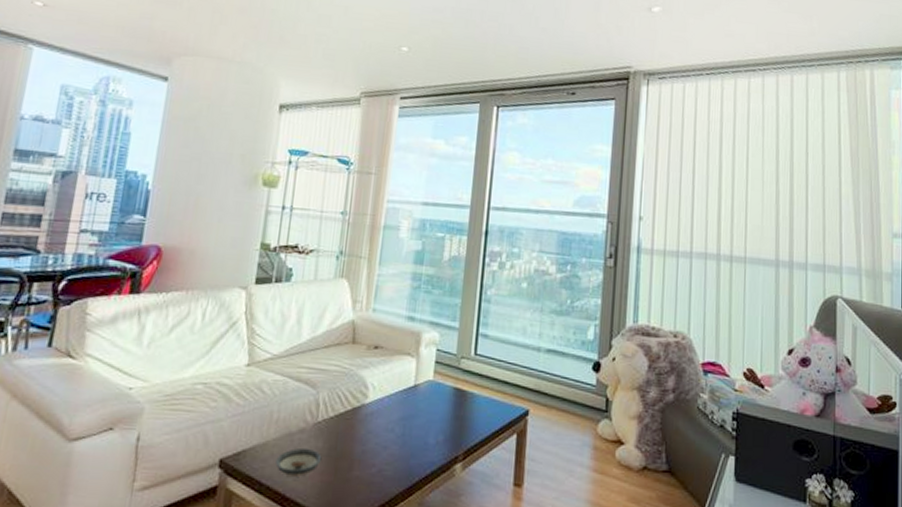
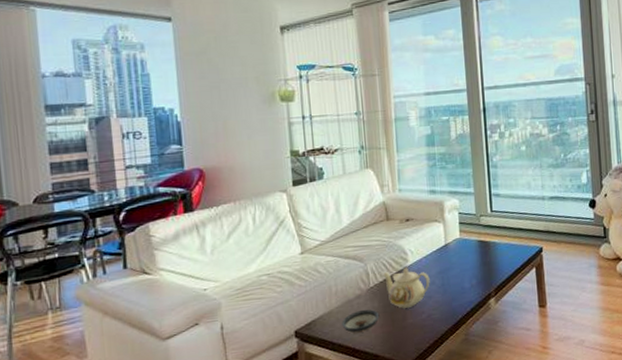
teapot: none [335,405,389,456] -> present [383,267,430,309]

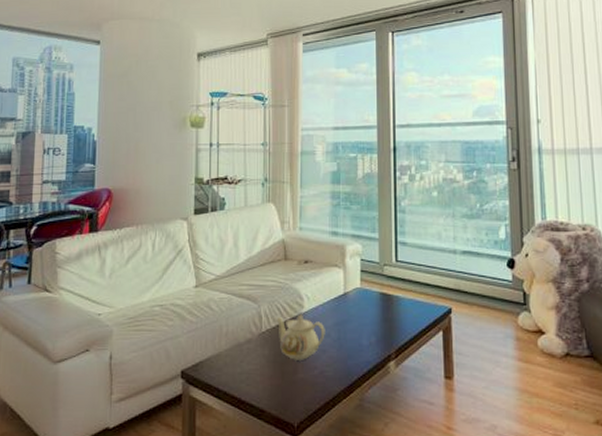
saucer: present [342,309,380,334] -> none [229,356,269,382]

